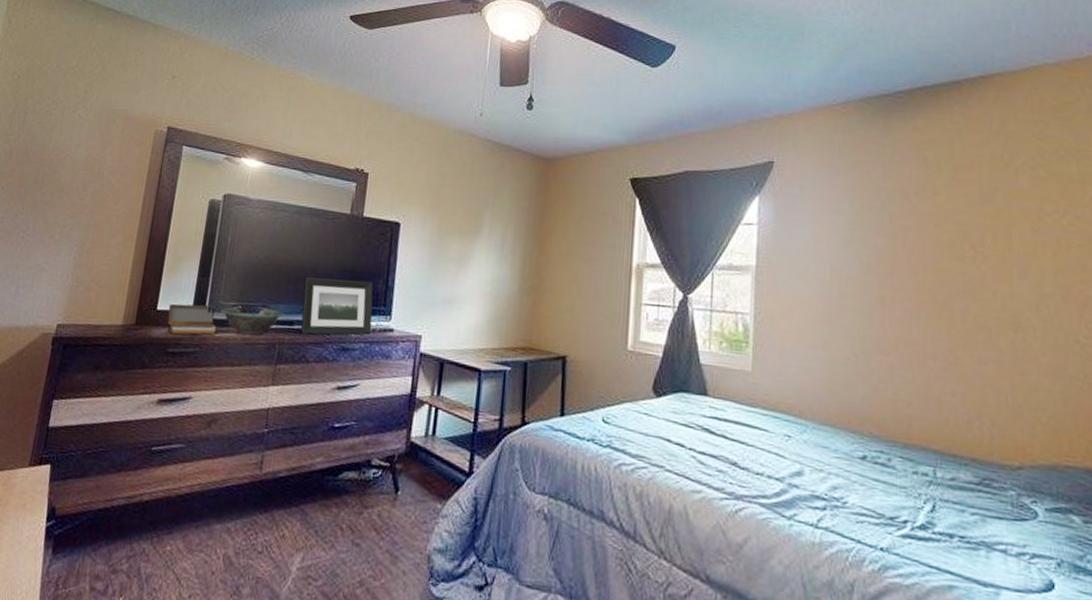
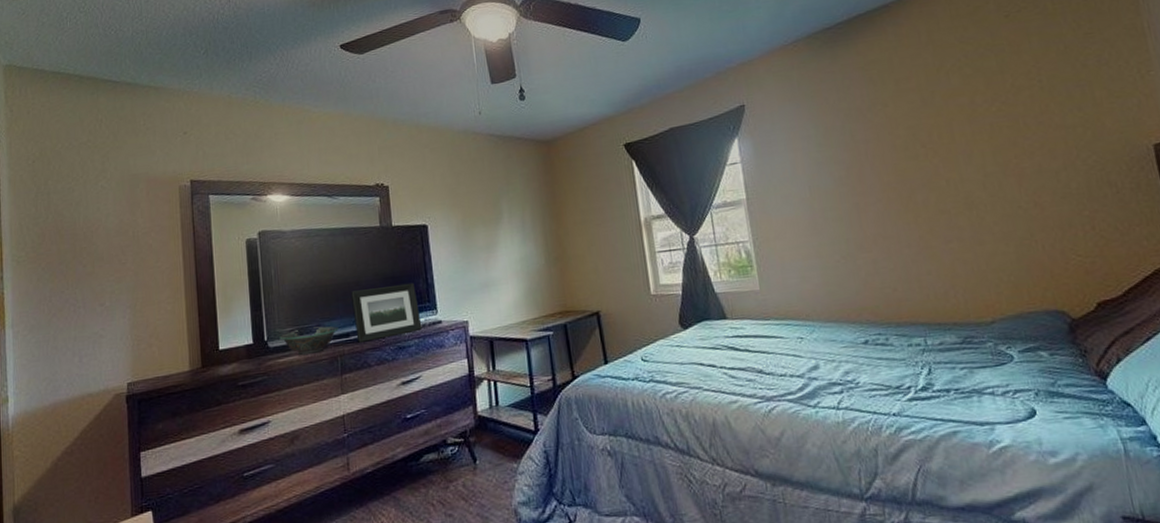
jewelry box: present [167,303,218,336] -> none [229,335,281,369]

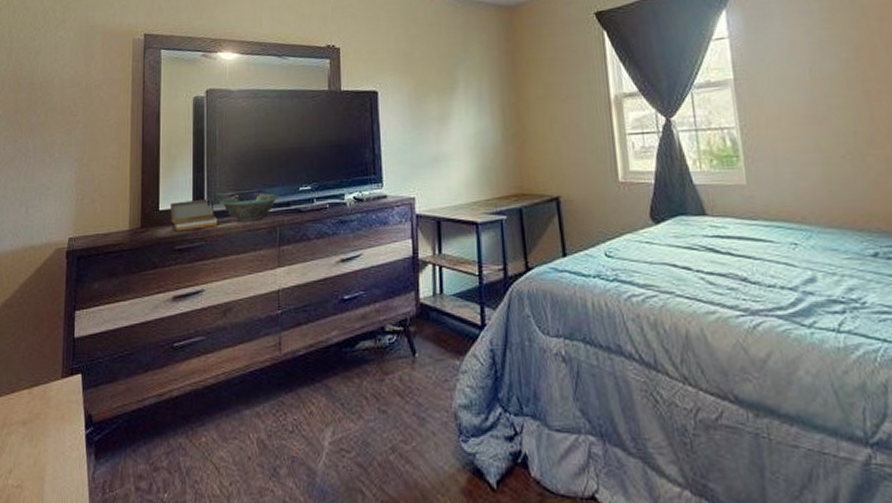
jewelry box: none [229,335,281,369] -> present [170,198,219,232]
picture frame: present [351,282,422,344] -> none [295,152,366,214]

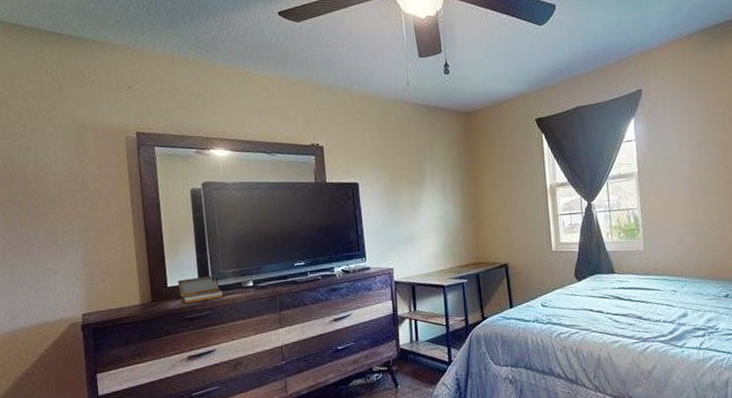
decorative bowl: present [219,193,279,223] -> none [223,269,277,294]

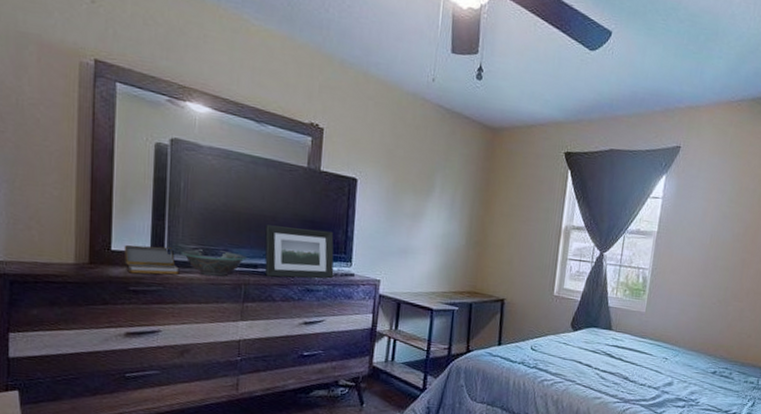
decorative bowl: none [223,269,277,294] -> present [181,249,247,277]
picture frame: none [289,233,353,285] -> present [264,225,334,279]

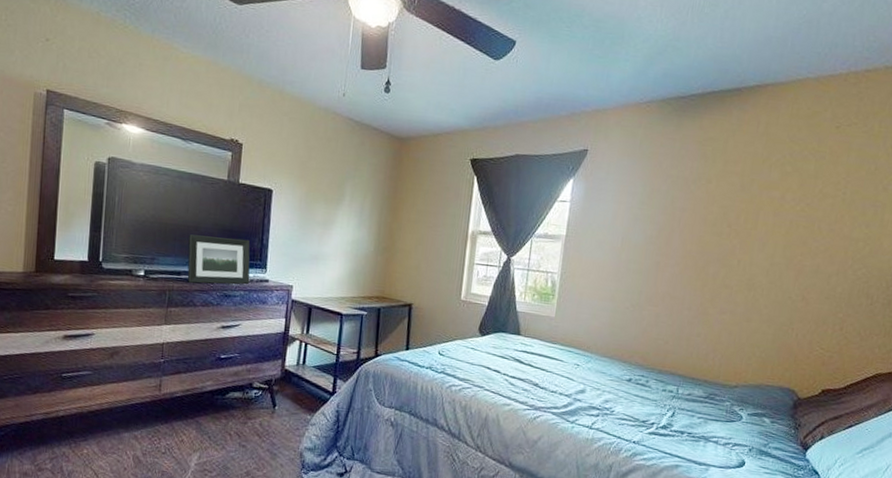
jewelry box: present [124,244,180,276] -> none [65,254,113,282]
decorative bowl: present [181,249,247,277] -> none [114,258,172,284]

